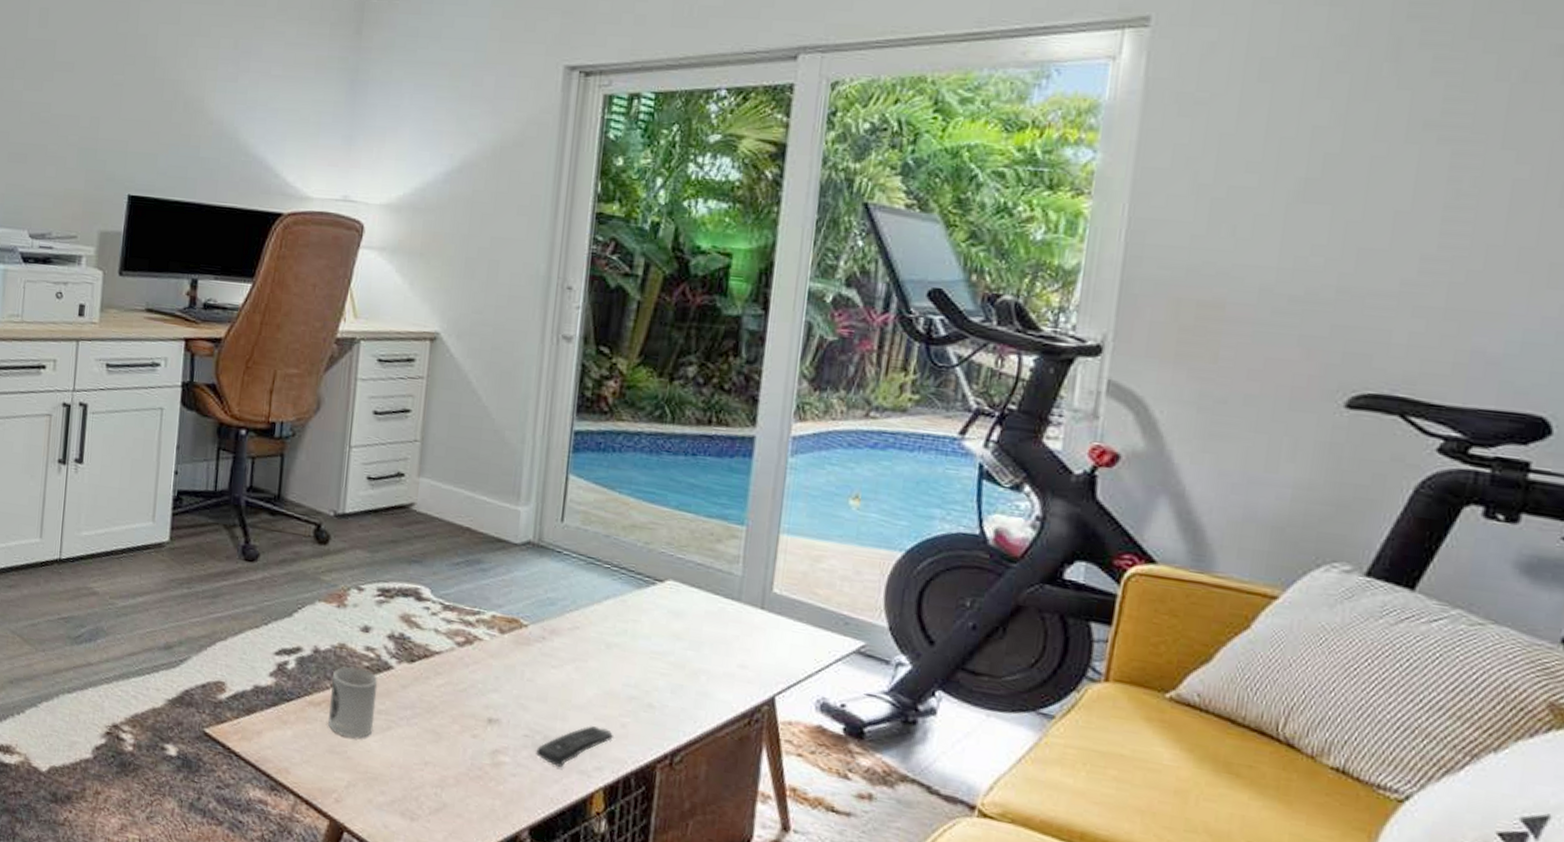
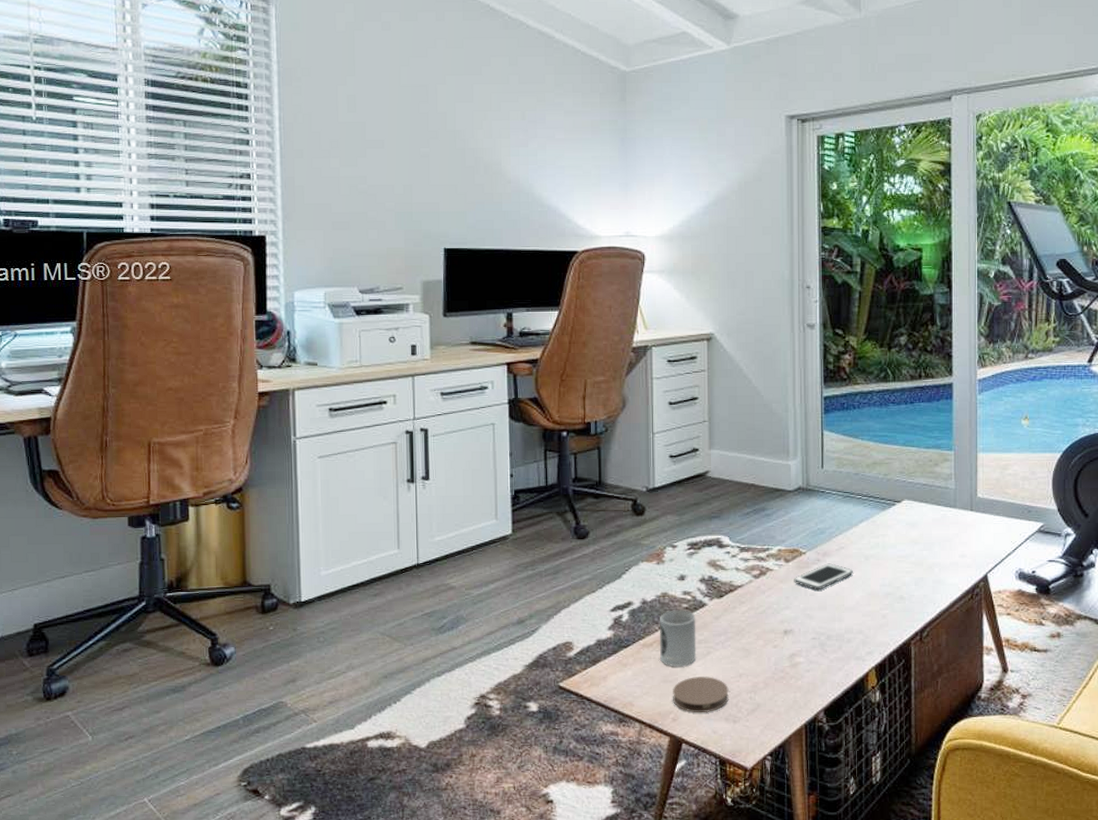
coaster: none [338,753,409,801] -> present [673,677,729,713]
cell phone: none [508,644,588,676] -> present [794,563,853,591]
remote control: present [536,726,613,767] -> none [823,621,877,657]

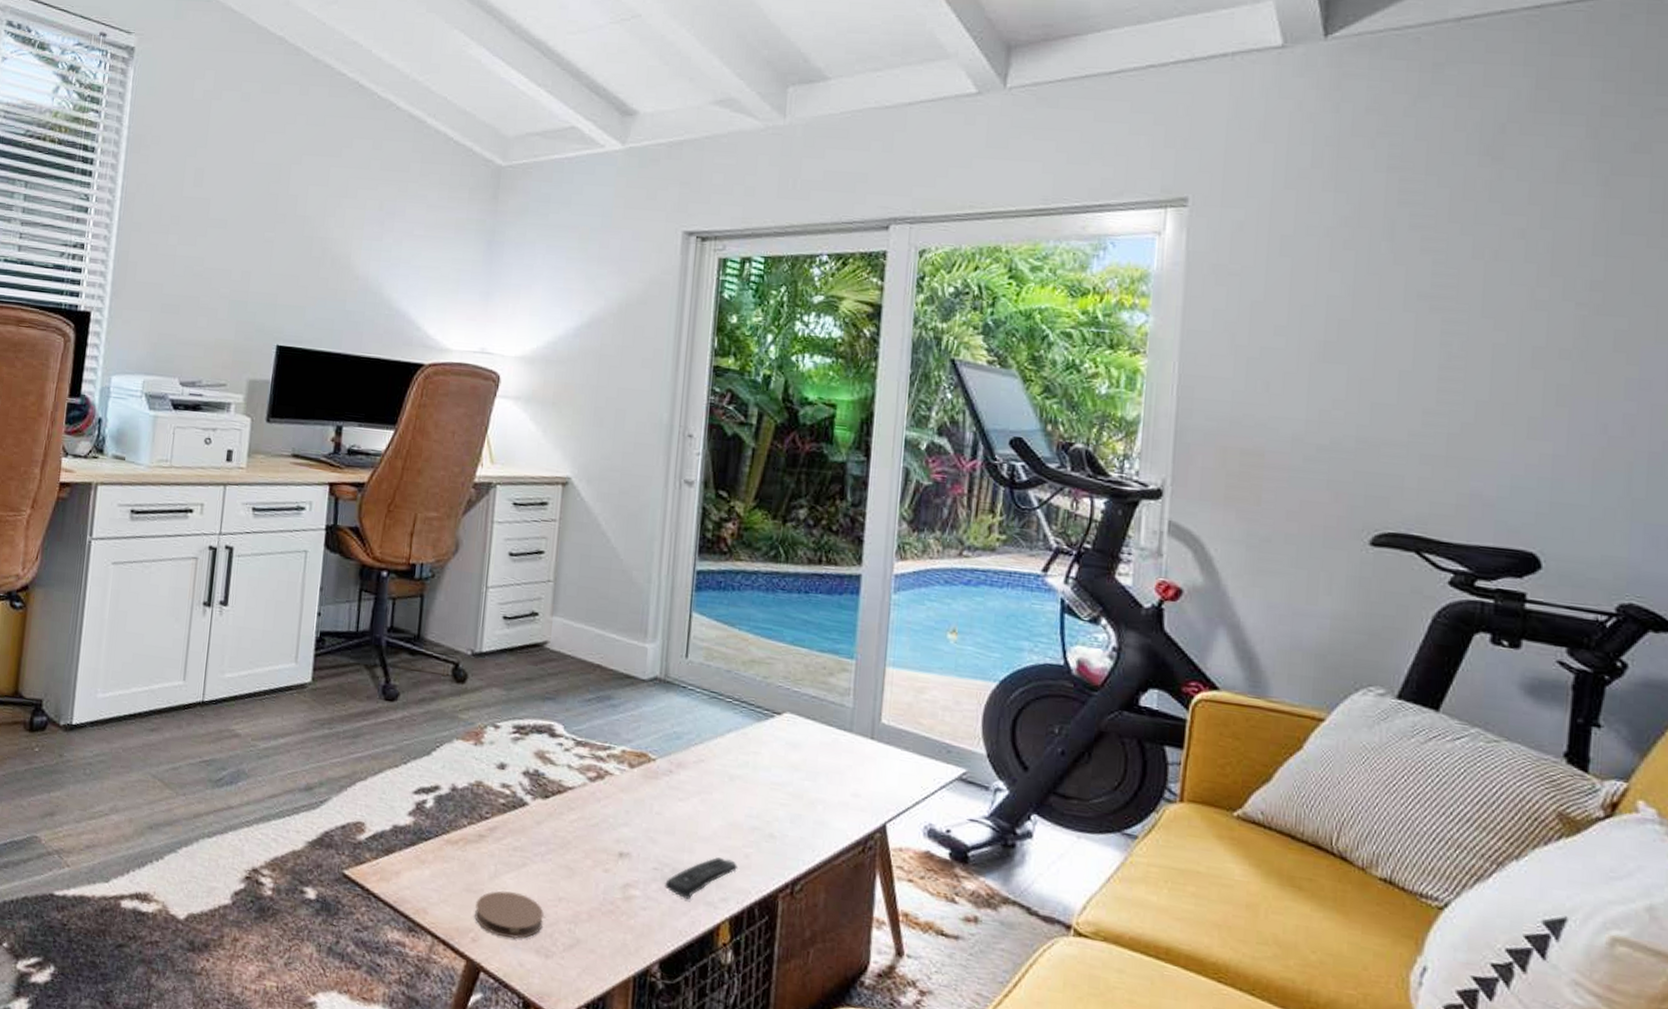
cup: present [660,610,697,667] -> none [465,804,514,876]
cell phone: present [794,563,853,591] -> none [637,777,713,809]
remote control: none [823,621,877,657] -> present [665,857,737,899]

